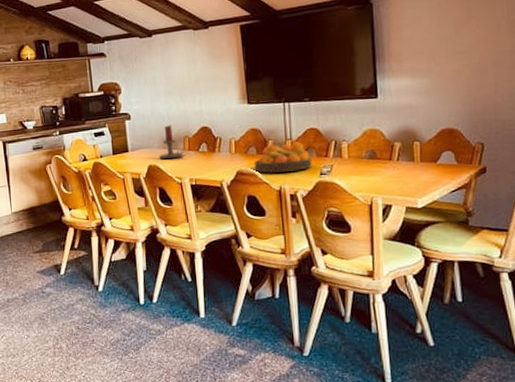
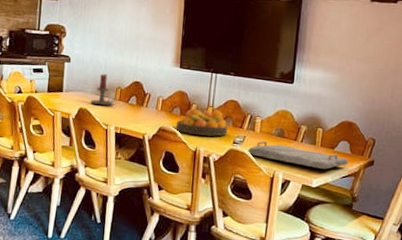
serving tray: none [338,166,456,187] -> present [248,141,349,169]

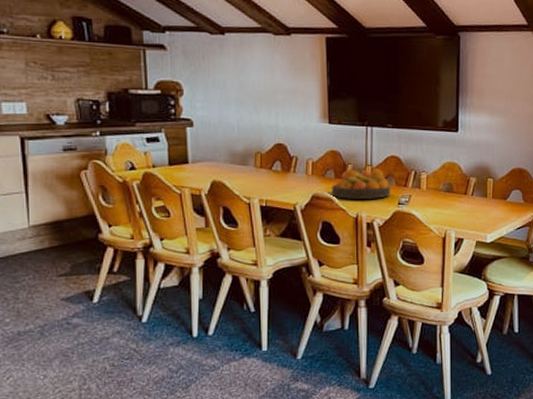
candle holder: present [90,74,116,106] -> none [225,138,256,176]
serving tray: present [248,141,349,169] -> none [416,198,522,222]

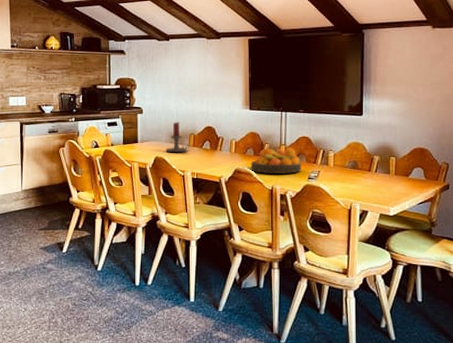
candle holder: none [225,138,256,176] -> present [165,122,190,153]

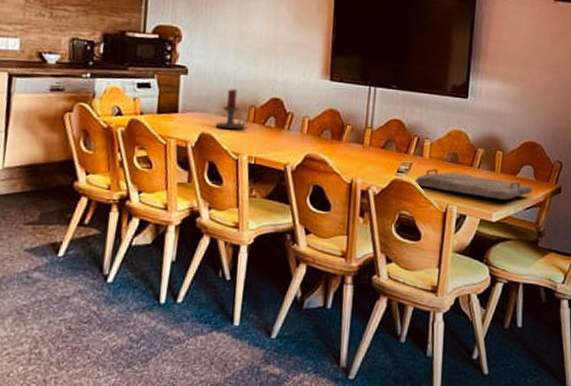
fruit bowl: present [250,148,302,174] -> none [326,131,391,165]
serving tray: none [324,174,424,197] -> present [415,168,533,200]

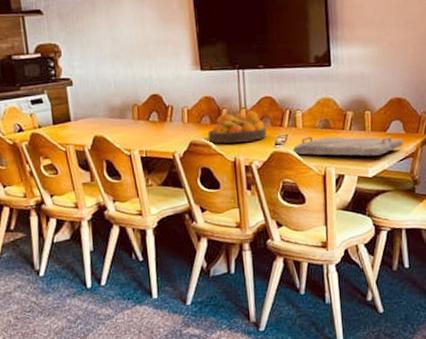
candle holder: present [215,89,249,130] -> none [105,92,135,130]
fruit bowl: none [326,131,391,165] -> present [207,111,267,144]

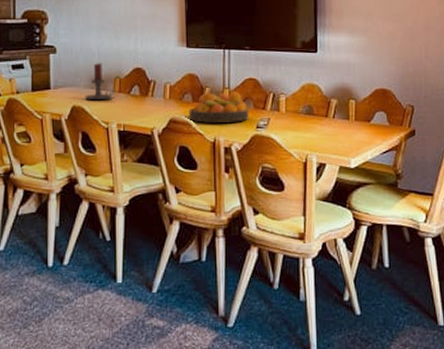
candle holder: none [105,92,135,130] -> present [85,63,115,101]
serving tray: present [293,136,404,156] -> none [275,121,387,146]

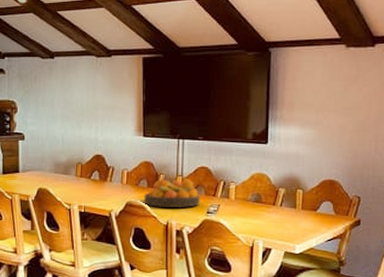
candle holder: present [85,63,115,101] -> none [50,150,77,184]

